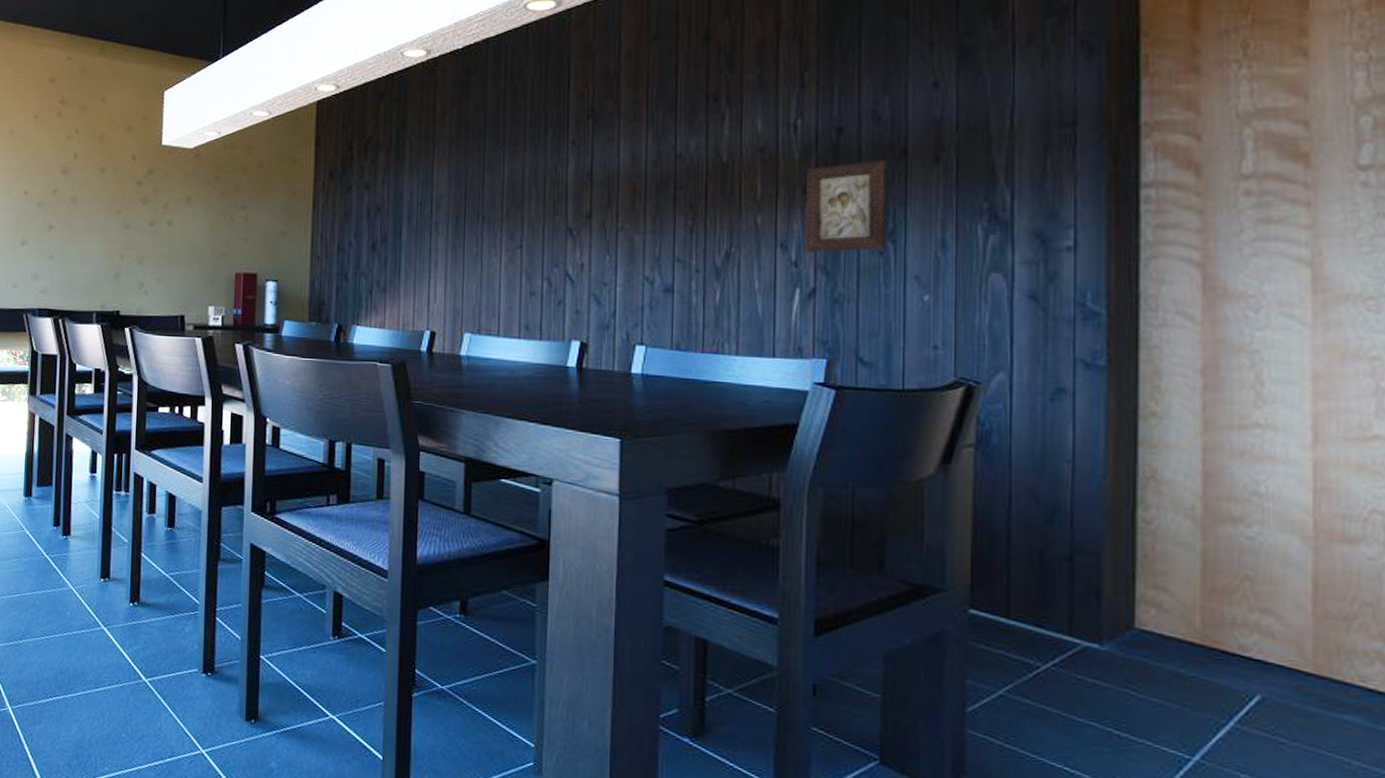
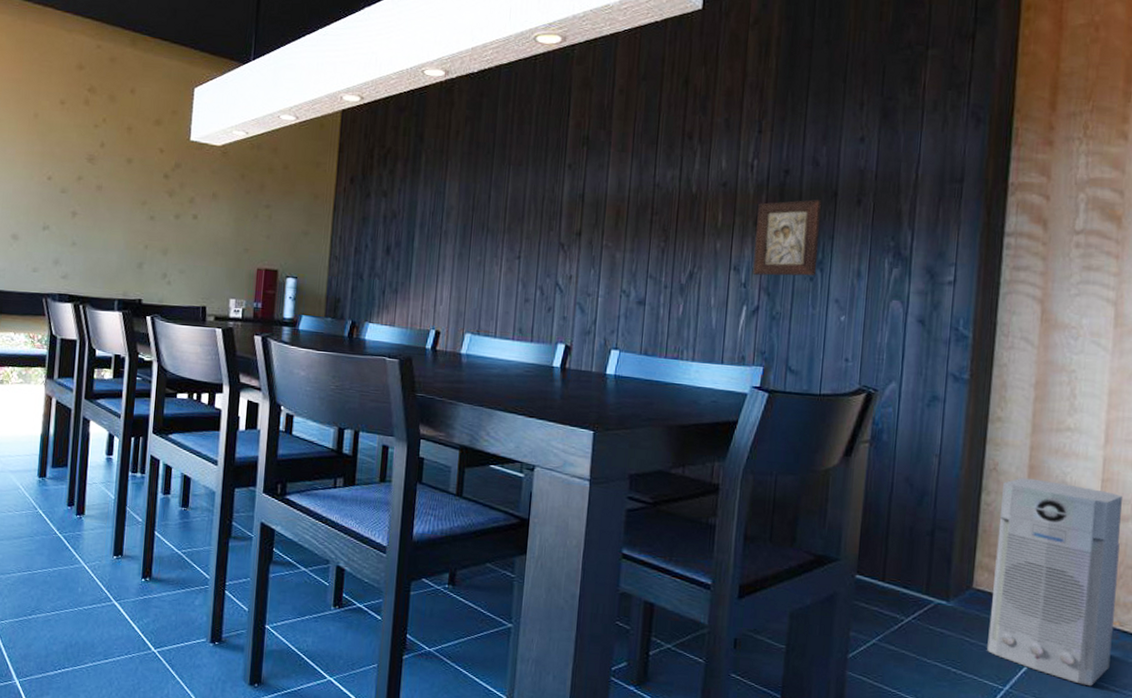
air purifier: none [1163,488,1352,761] -> present [987,477,1122,687]

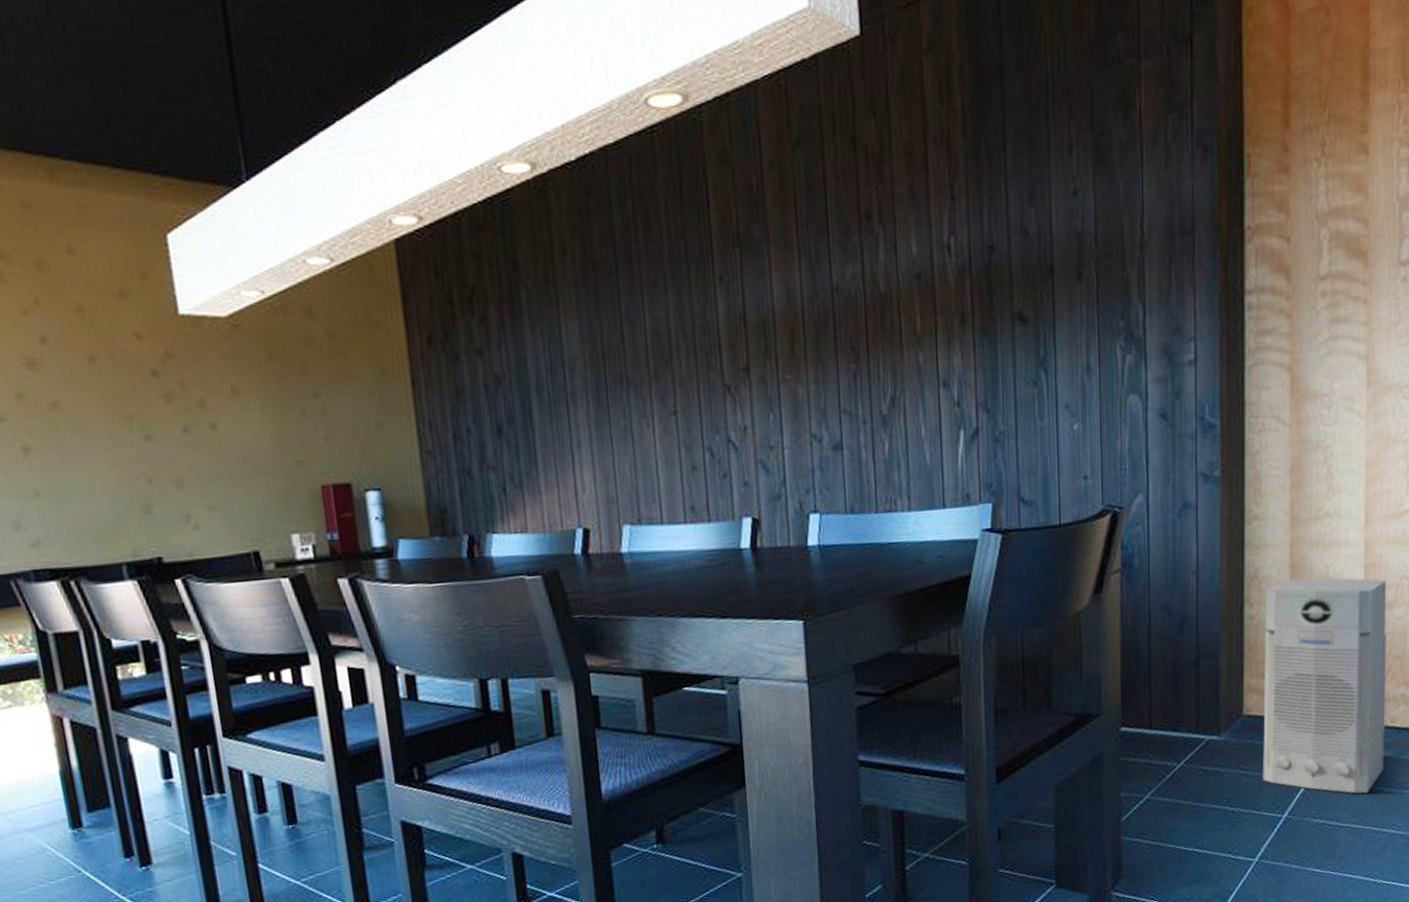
religious icon: present [753,199,821,276] -> none [962,280,1040,389]

